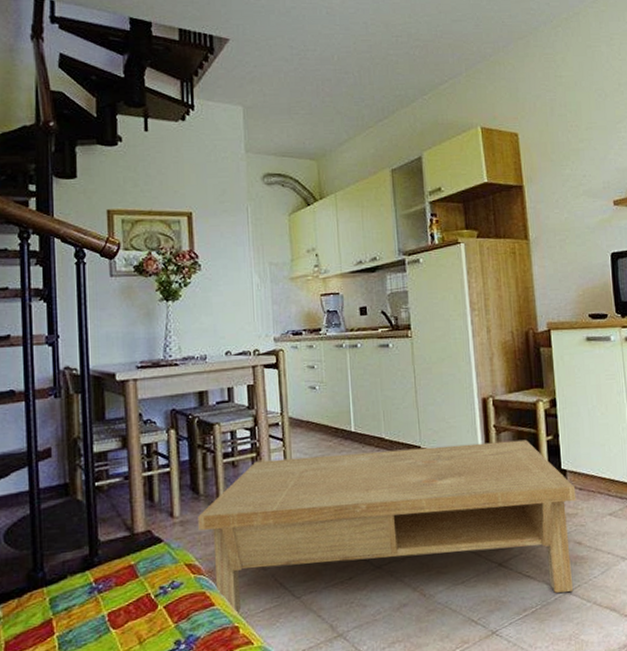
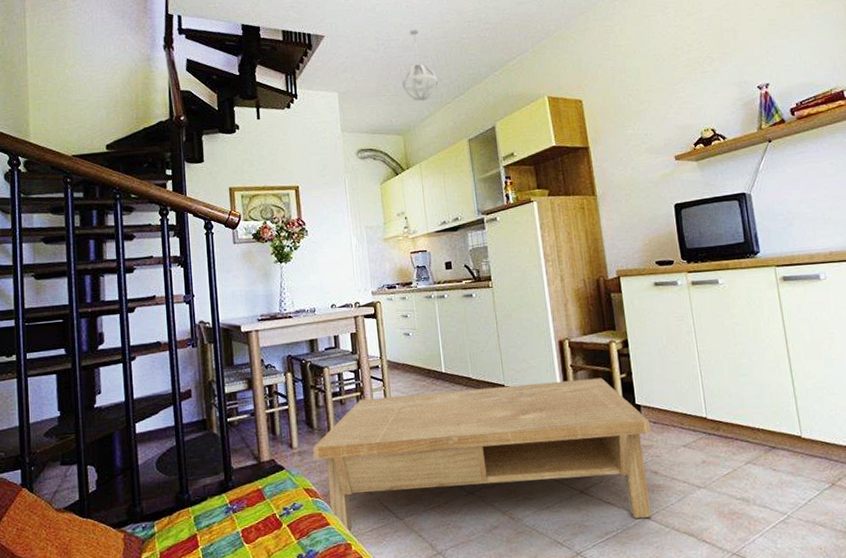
pendant light: none [318,40,359,123] -> present [402,29,438,102]

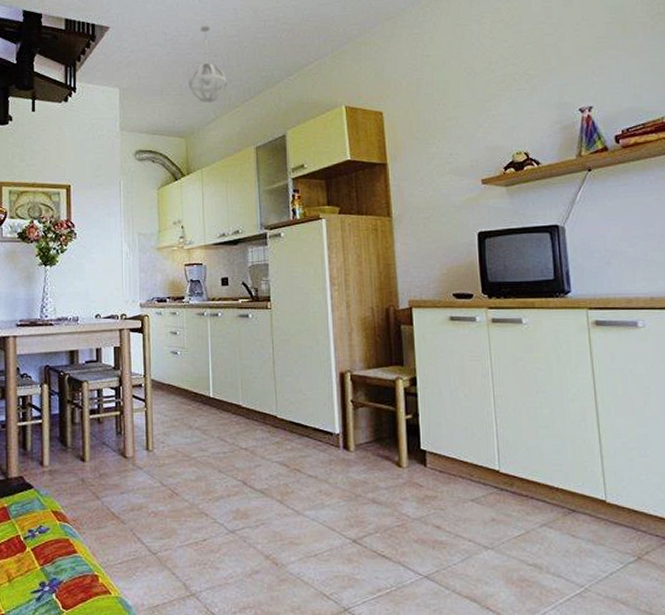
coffee table: present [313,377,652,534] -> none [65,417,436,576]

